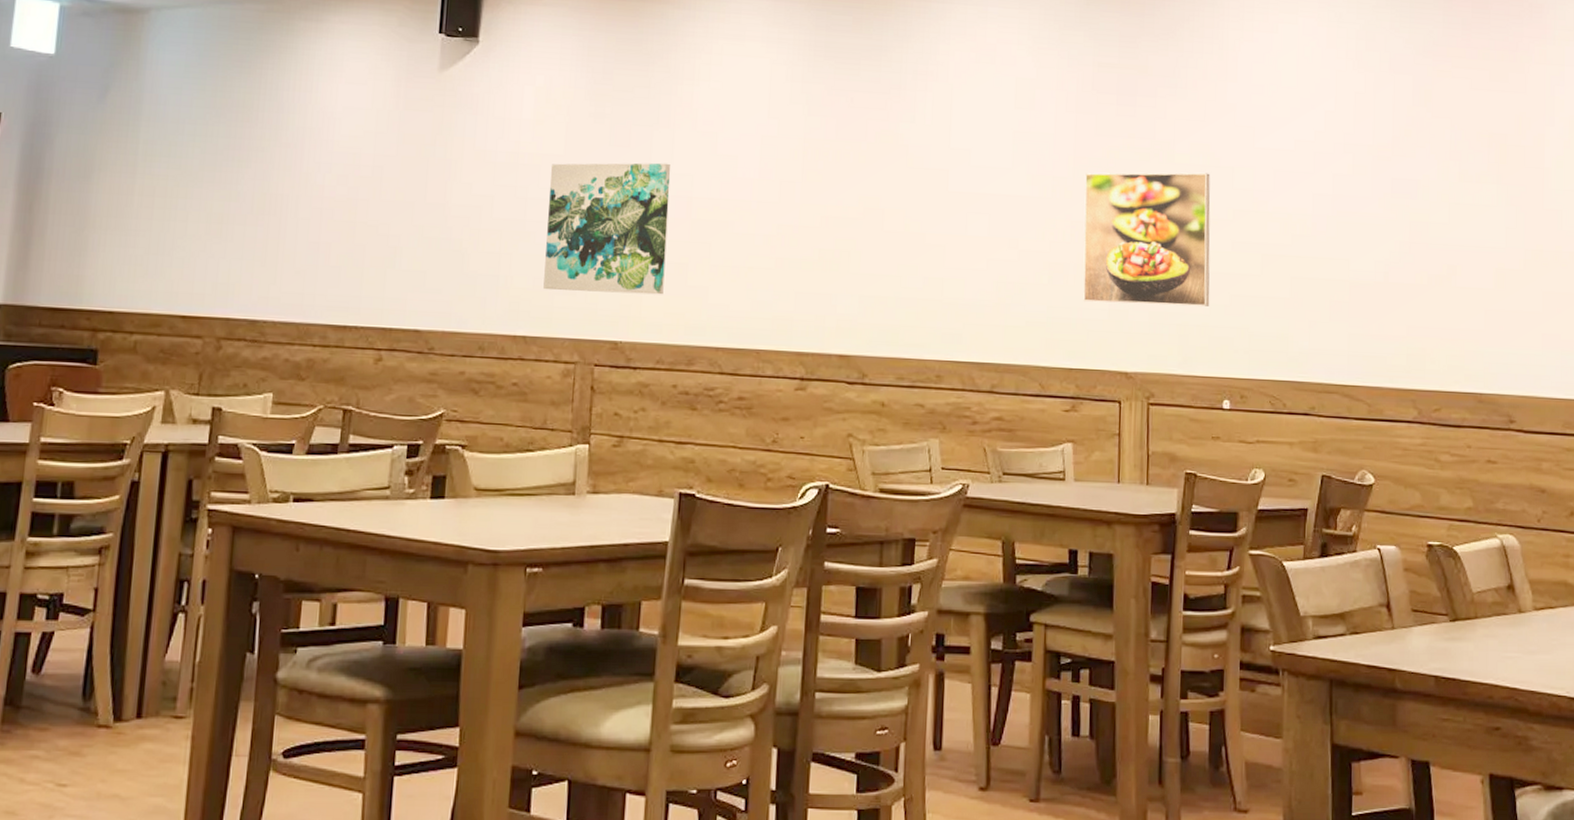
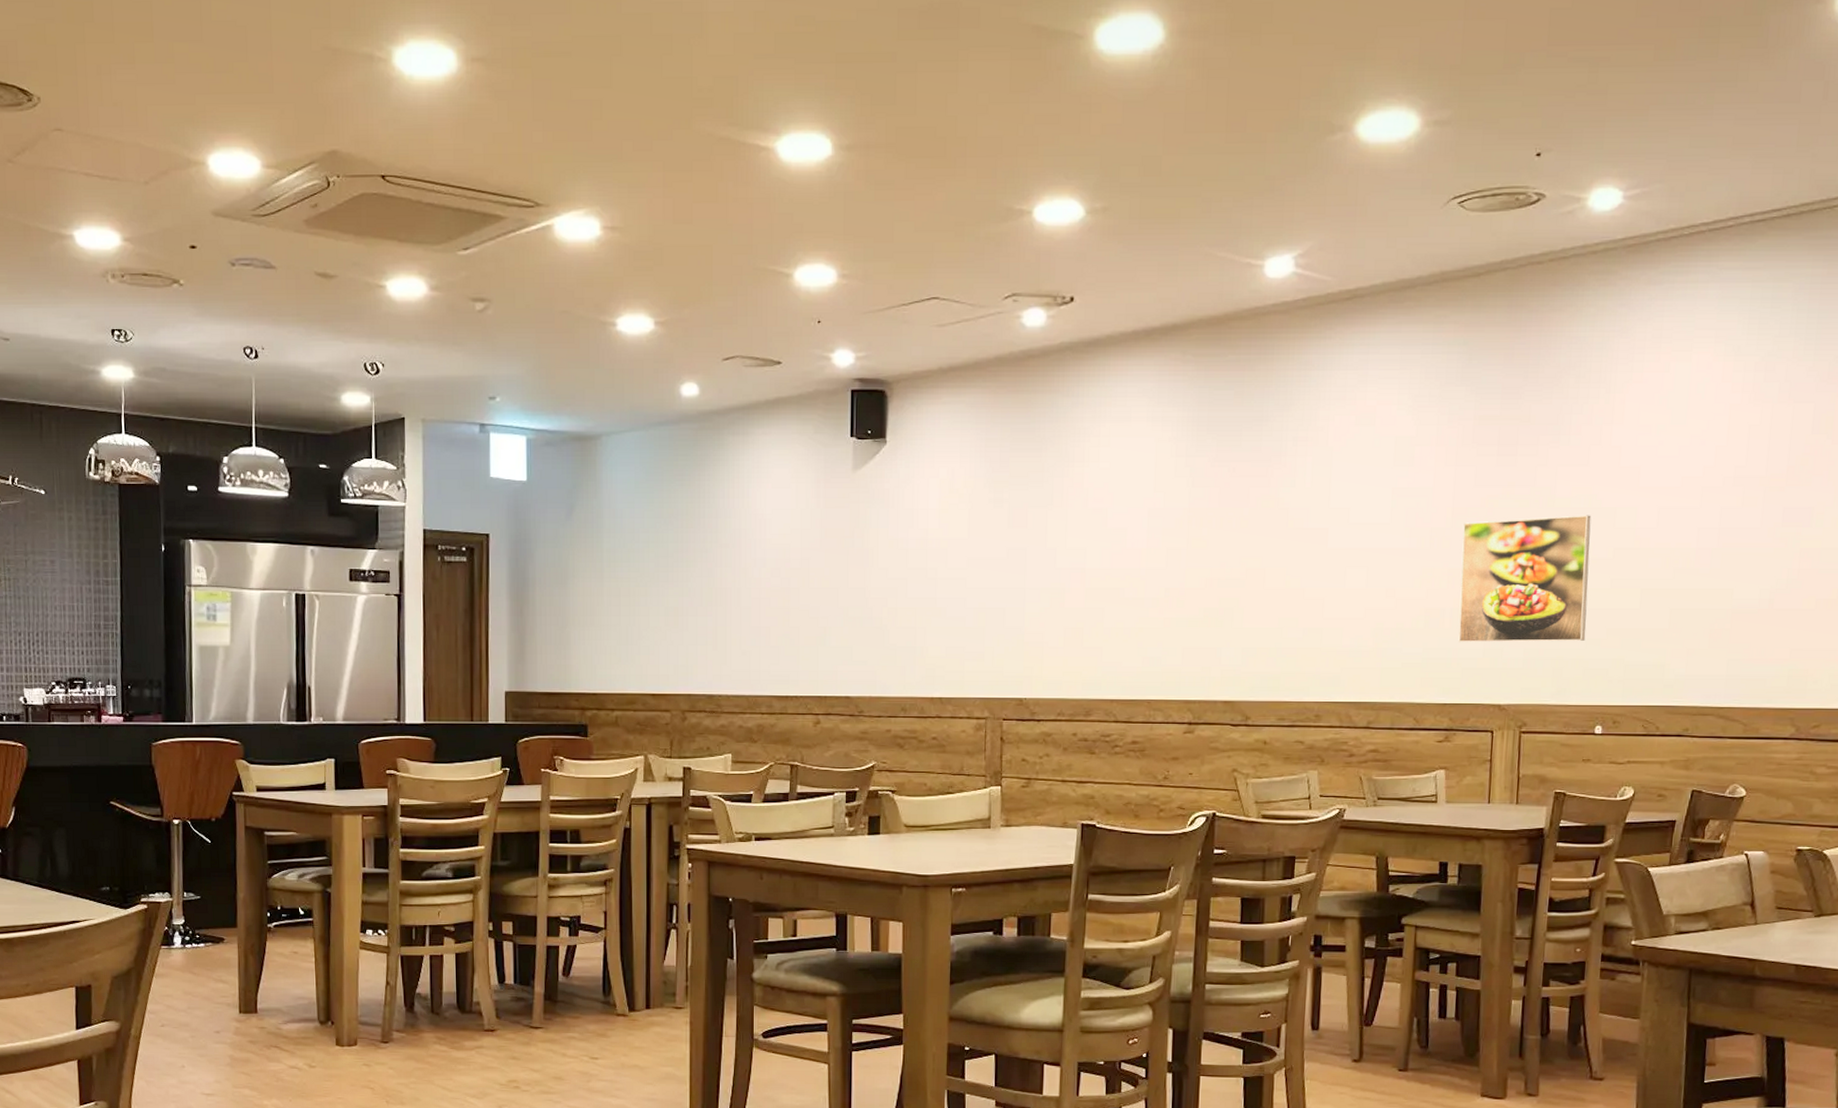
wall art: present [543,162,671,295] -> none [955,539,1065,657]

